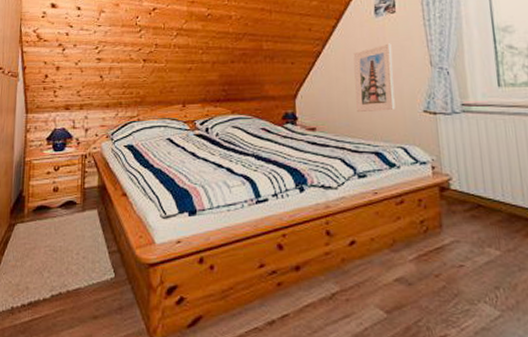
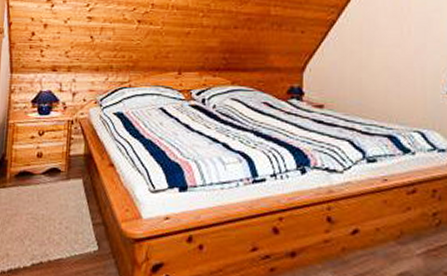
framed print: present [353,43,395,113] -> none [372,14,417,91]

